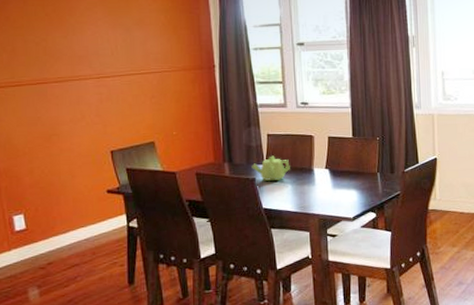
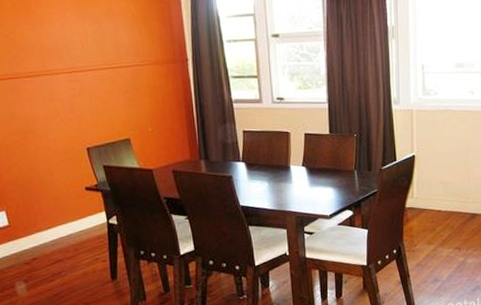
teapot: present [251,155,290,182] -> none [228,153,267,180]

